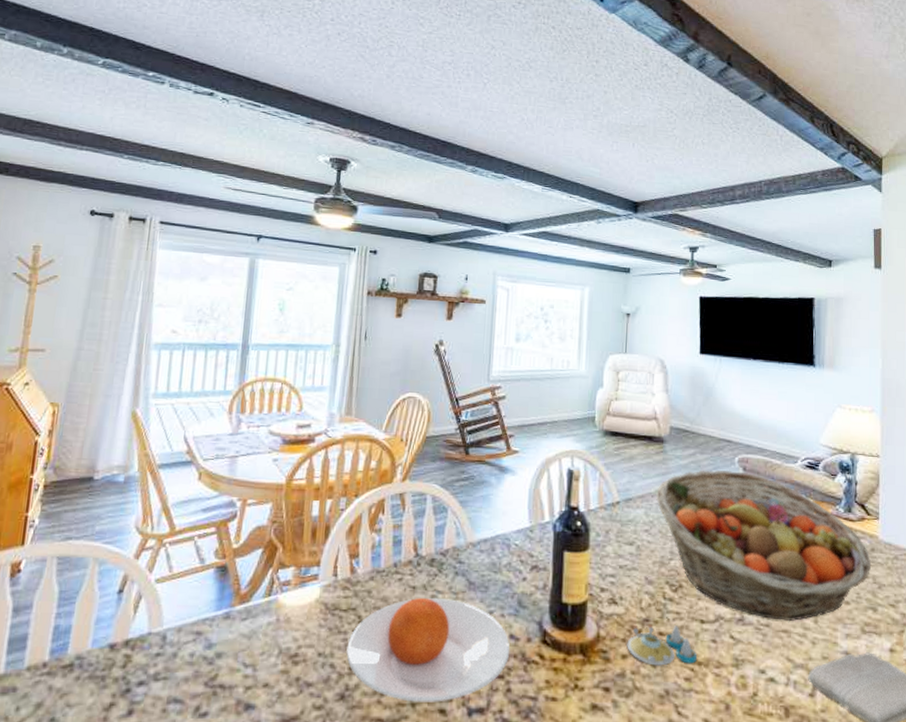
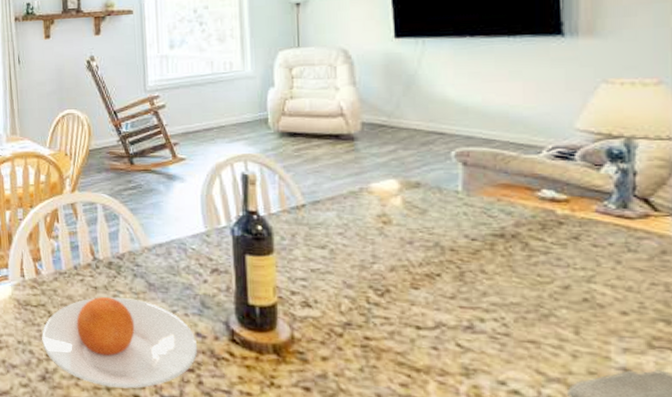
salt and pepper shaker set: present [627,625,697,666] -> none [326,329,413,370]
fruit basket: present [655,470,872,622] -> none [348,165,662,332]

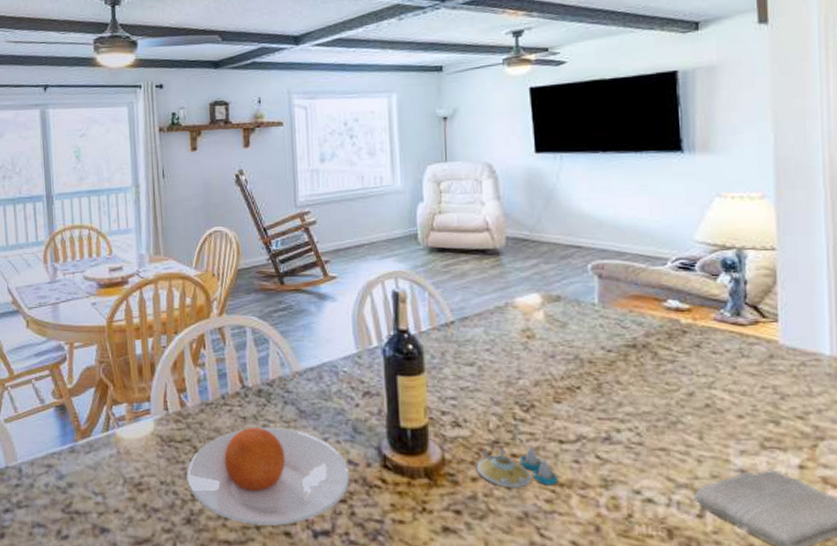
salt and pepper shaker set: none [326,329,413,370] -> present [476,447,557,488]

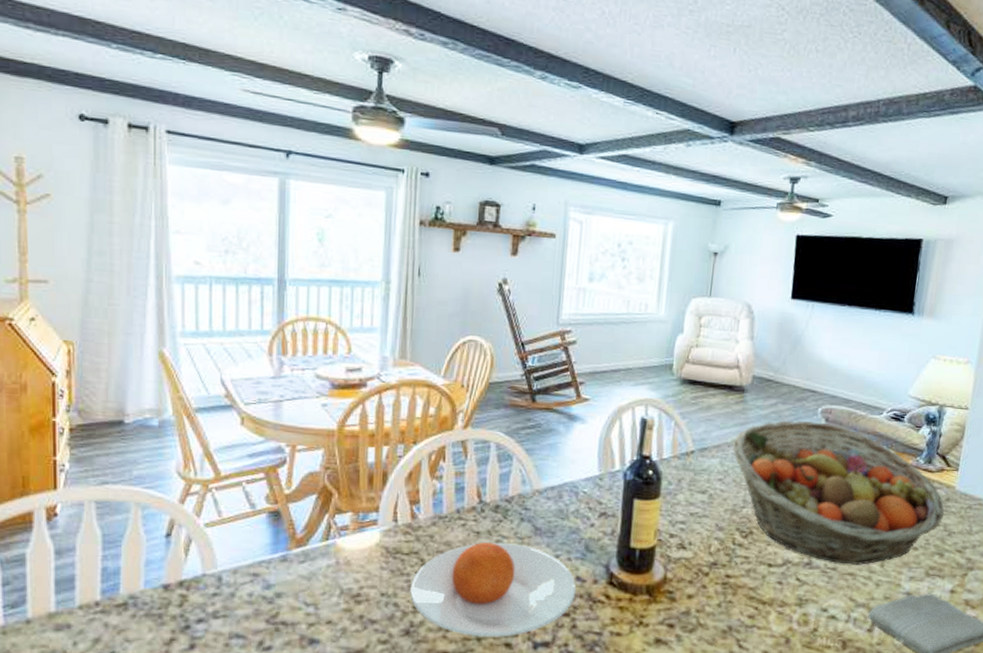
salt and pepper shaker set: present [476,447,557,488] -> none [693,568,762,605]
fruit basket: none [495,278,771,439] -> present [731,420,945,566]

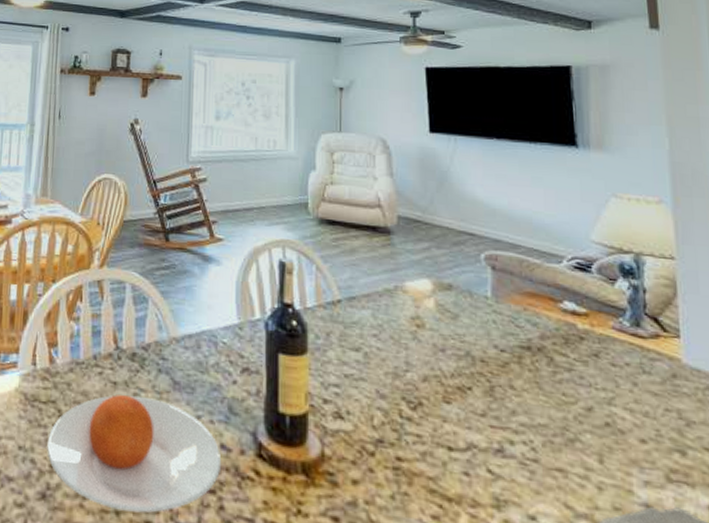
fruit basket: present [731,420,945,566] -> none [383,267,674,459]

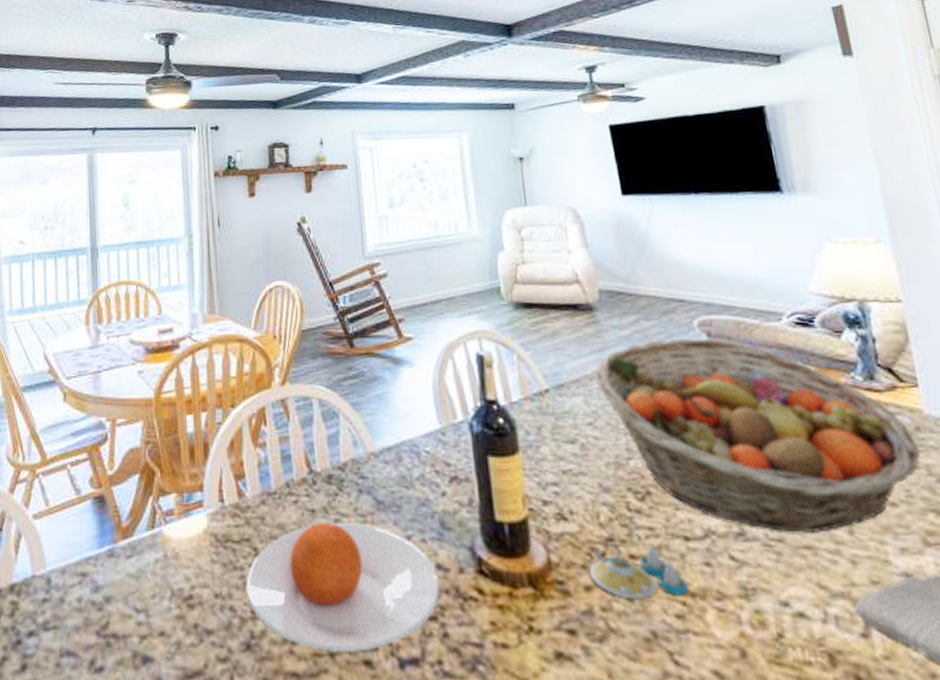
salt and pepper shaker set: none [357,446,445,499] -> present [588,545,688,600]
fruit basket: none [383,267,674,459] -> present [594,337,921,534]

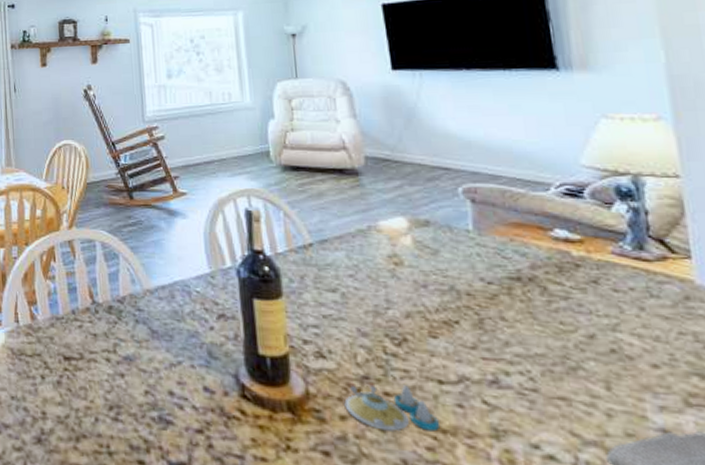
plate: present [246,523,440,652] -> none [37,345,207,453]
fruit basket: present [594,337,921,534] -> none [356,203,689,387]

